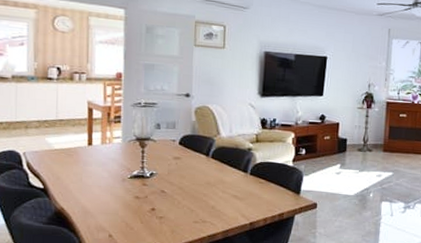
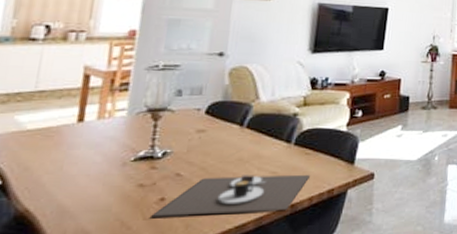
place setting: none [146,195,265,227] -> present [151,174,311,217]

